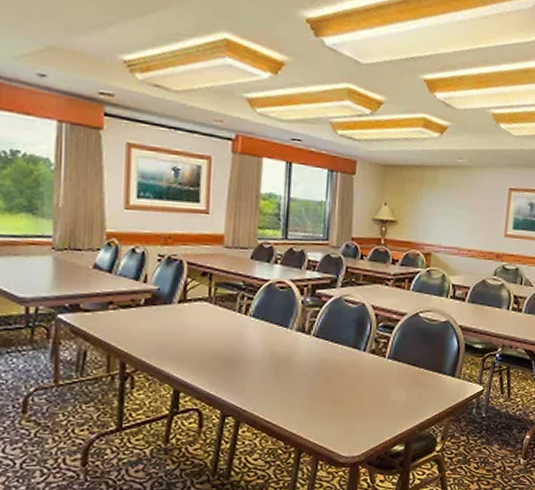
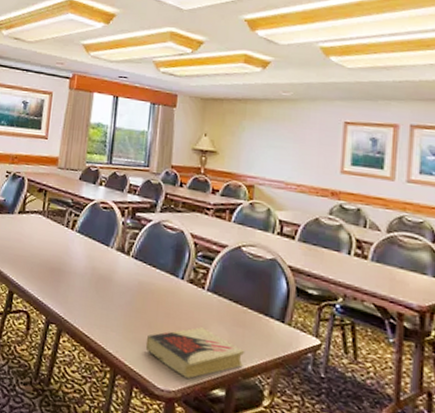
book: none [329,393,422,443] -> present [145,327,245,379]

